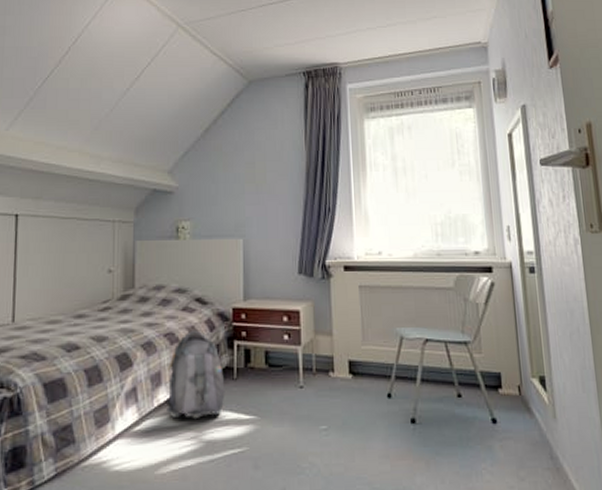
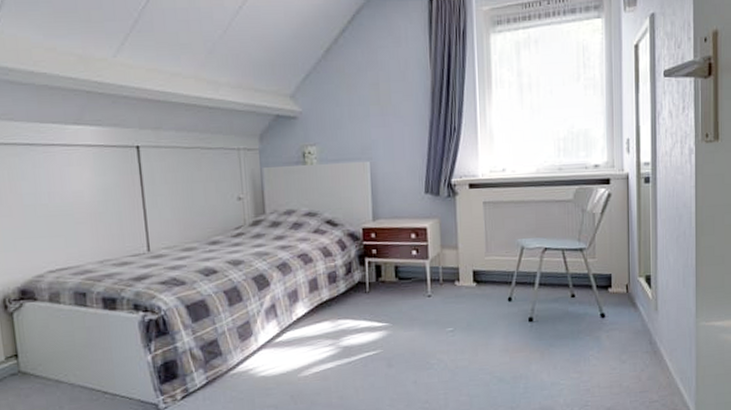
backpack: present [167,330,225,418] -> none [303,250,359,328]

